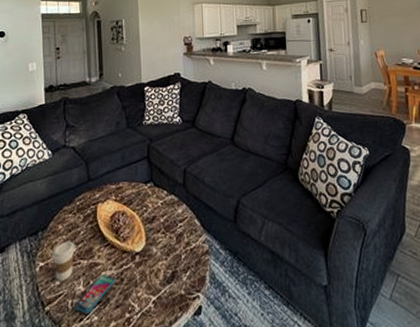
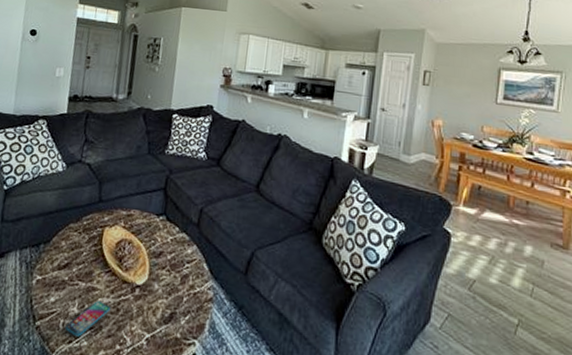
coffee cup: present [52,241,75,281] -> none [50,259,76,299]

